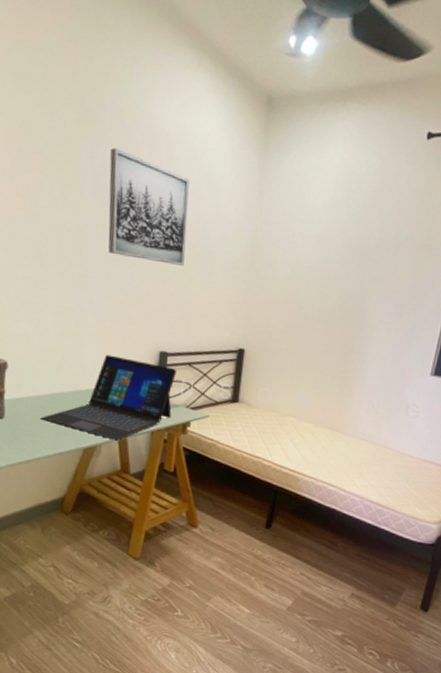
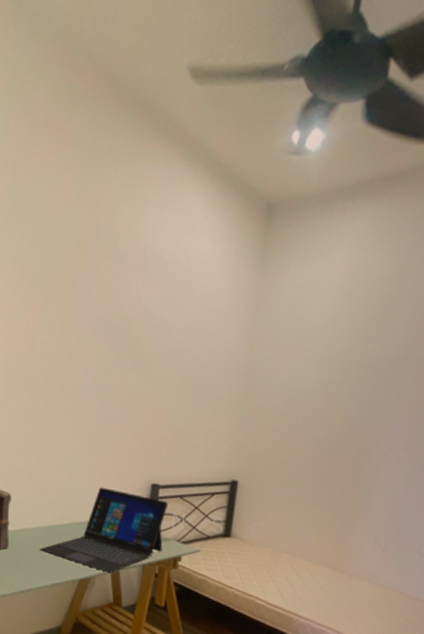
wall art: present [108,148,190,266] -> none [102,276,183,394]

